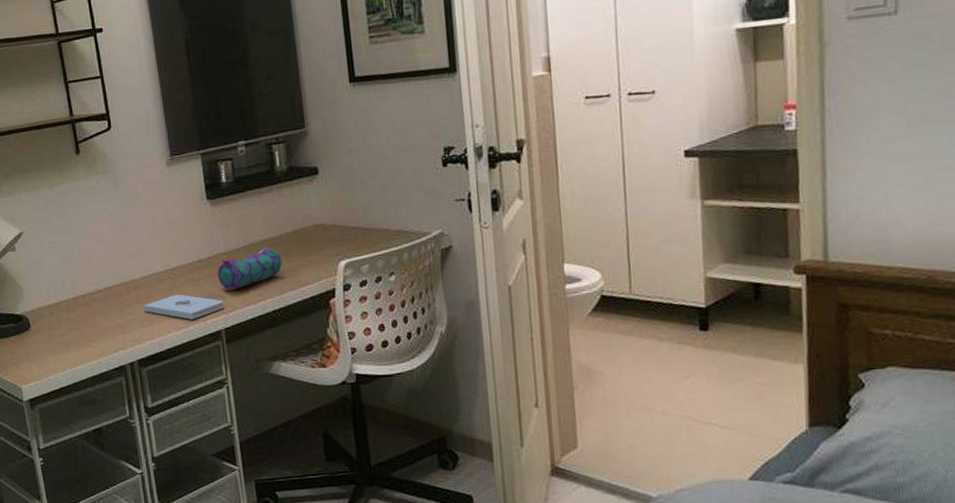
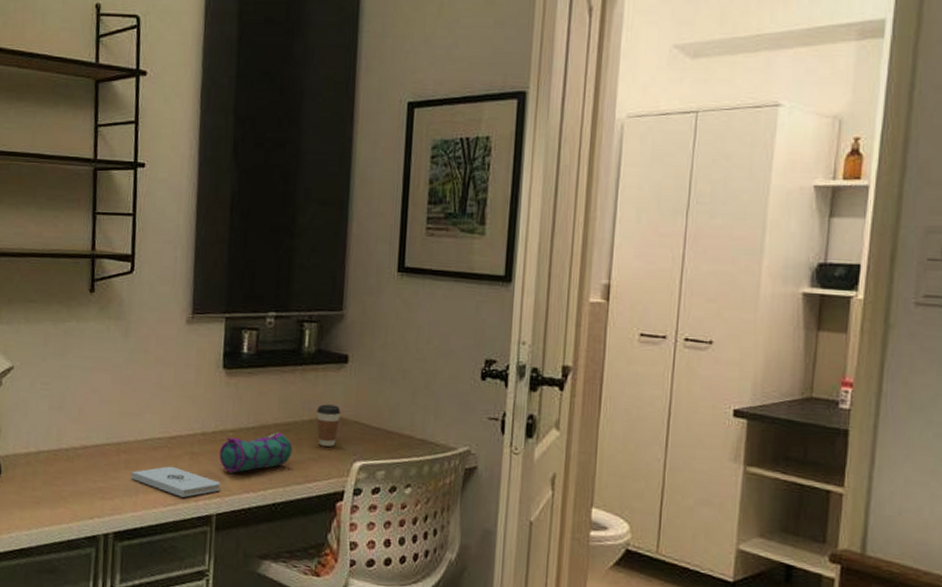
coffee cup: none [297,214,321,252] -> present [316,404,341,447]

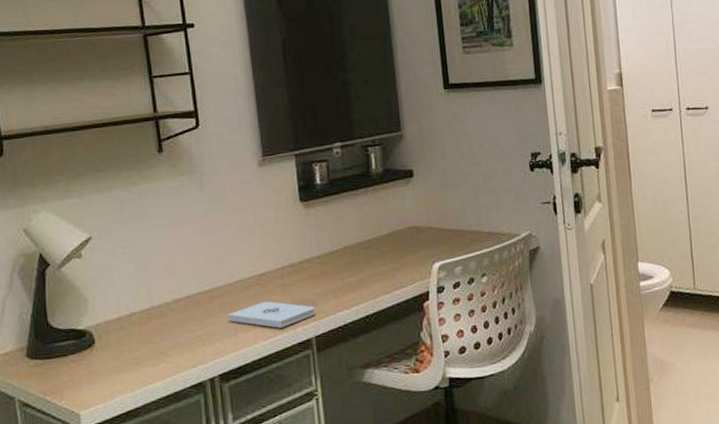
pencil case: present [219,432,293,474] -> none [309,250,377,296]
coffee cup: present [316,404,341,447] -> none [392,216,415,255]

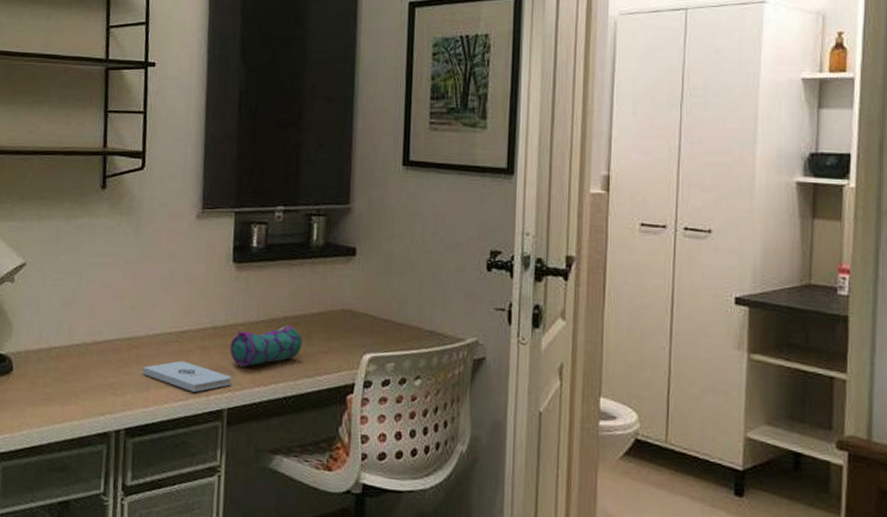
pencil case: none [309,250,377,296] -> present [230,325,303,367]

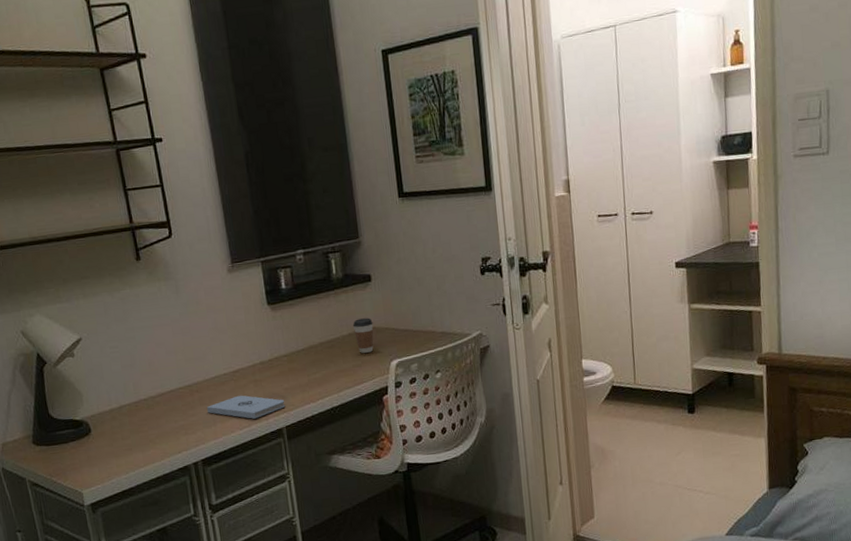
pencil case: present [230,325,303,367] -> none [278,349,339,391]
coffee cup: none [325,297,350,339] -> present [352,317,374,353]

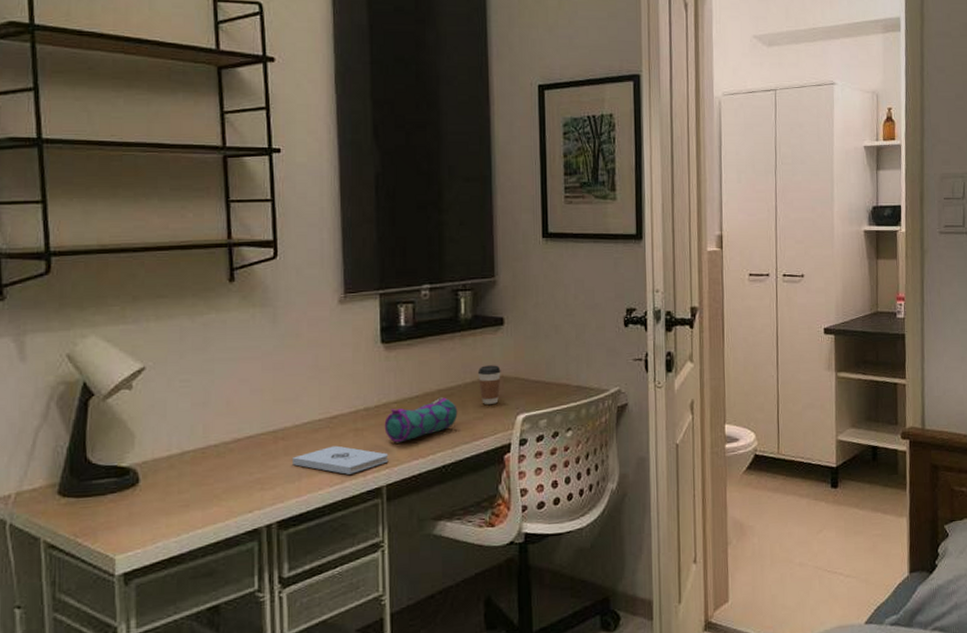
pencil case: none [278,349,339,391] -> present [384,397,458,443]

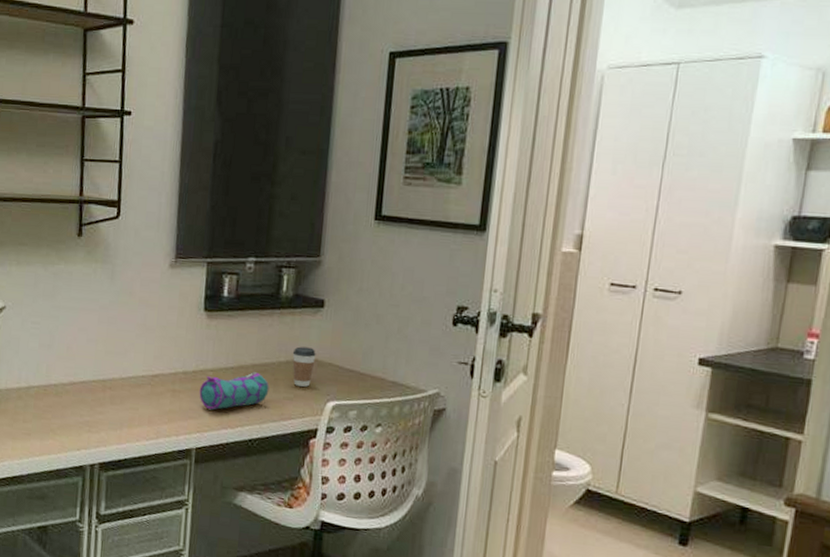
notepad: present [293,445,389,475] -> none [116,402,201,432]

